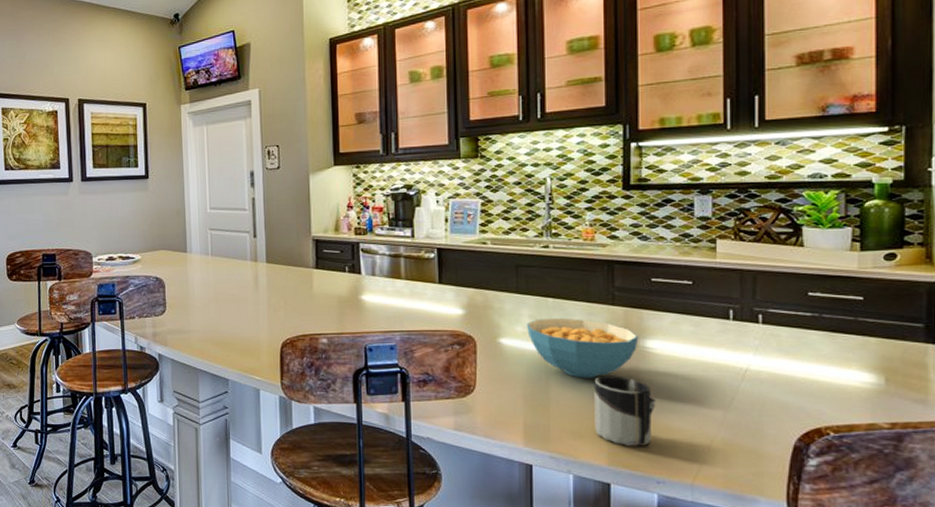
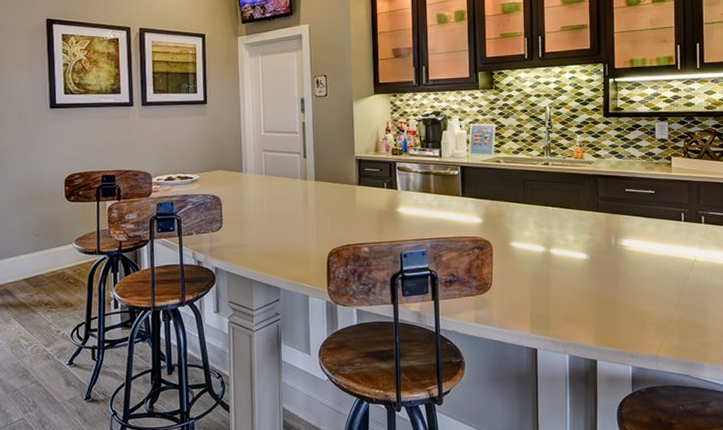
cereal bowl: present [526,317,639,378] -> none [531,223,617,273]
cup: present [594,376,656,447] -> none [584,270,630,328]

